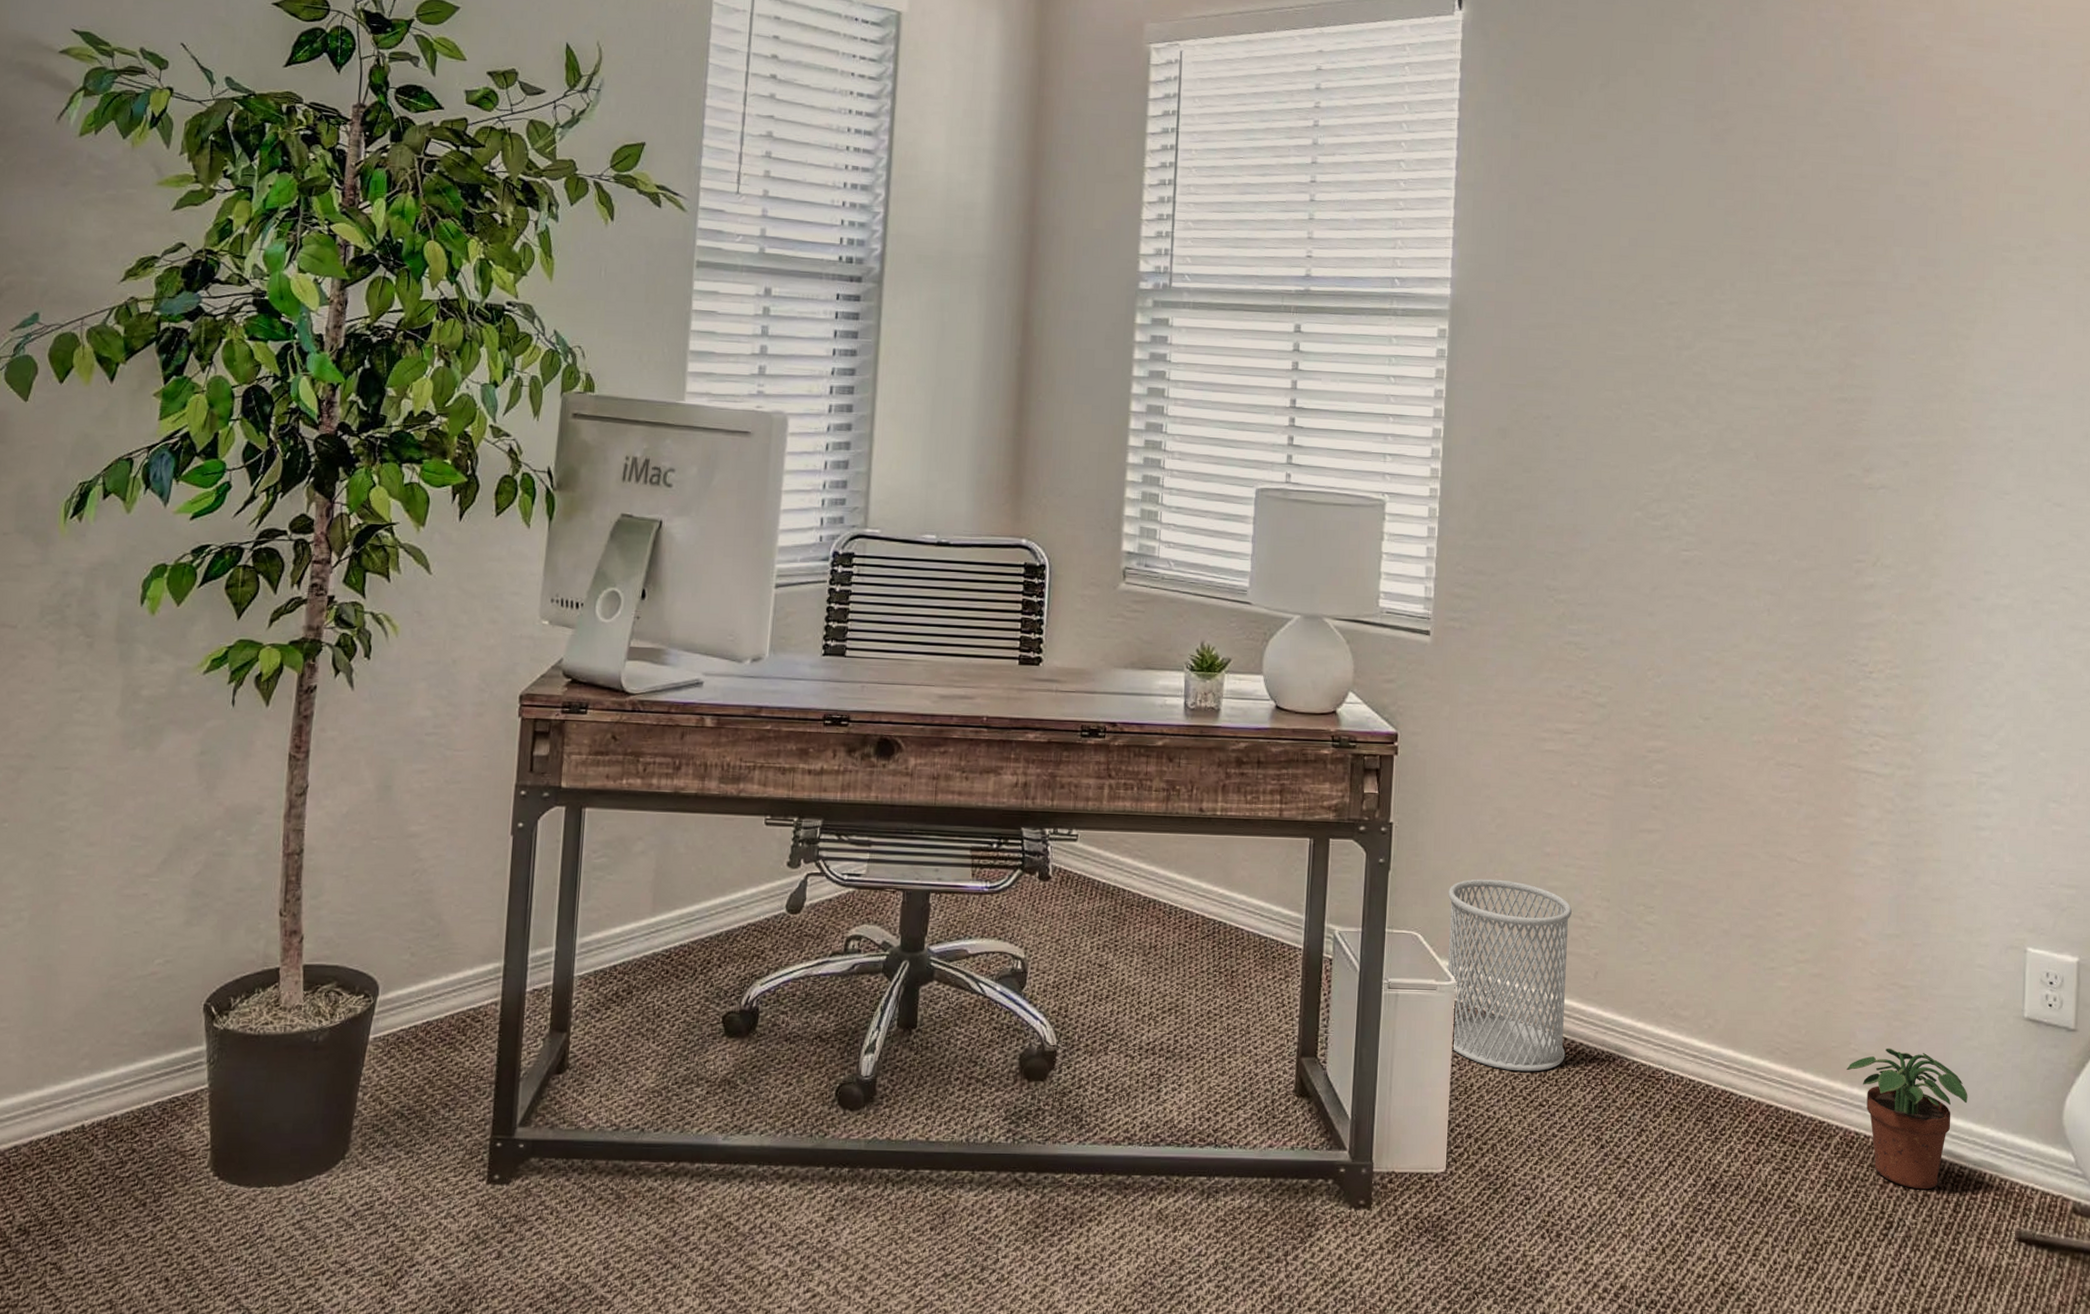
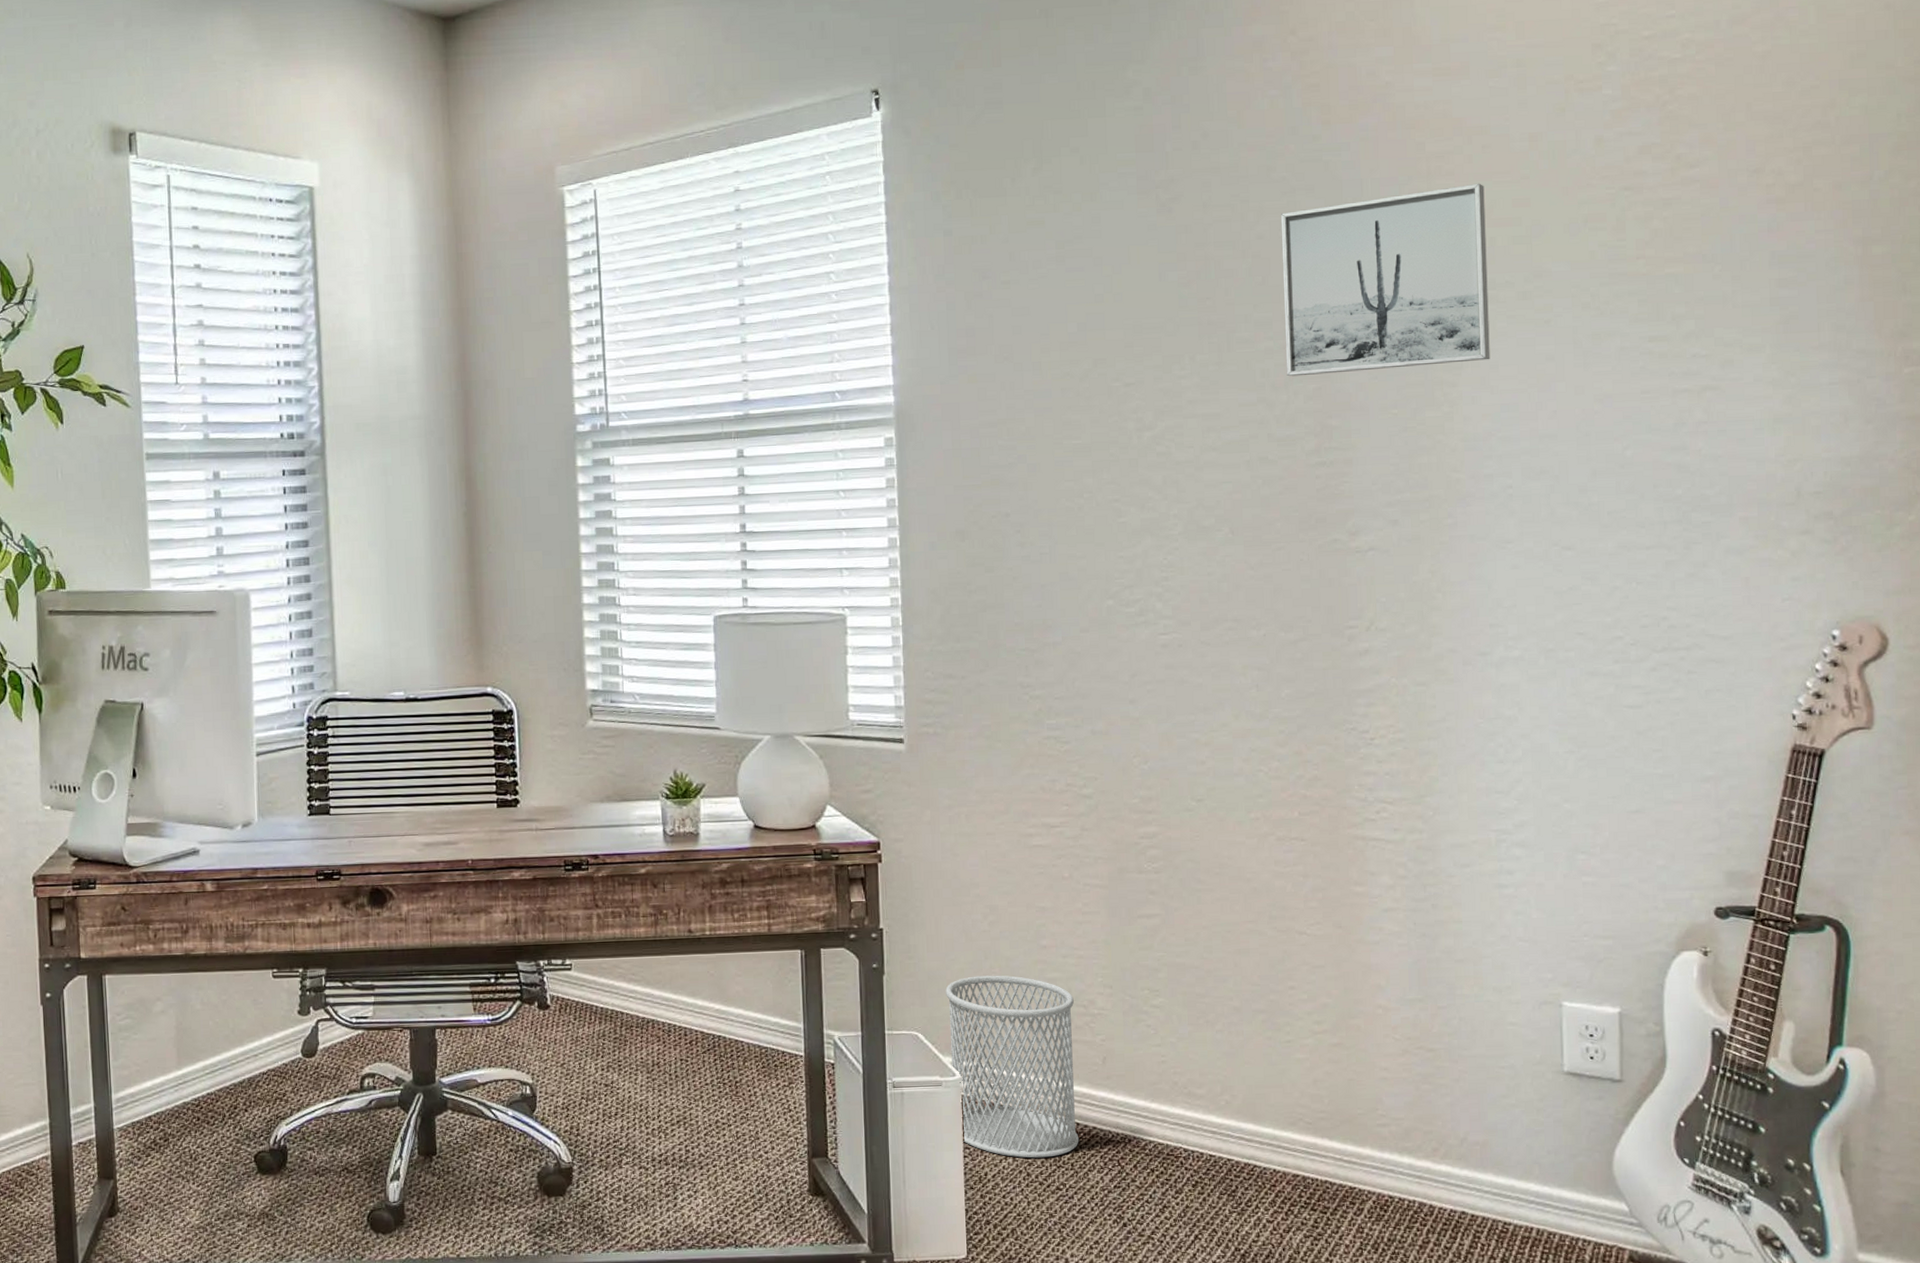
wall art: none [1817,150,2006,318] -> present [1280,183,1490,377]
potted plant: present [1846,1048,1968,1190] -> none [1375,1111,1508,1248]

